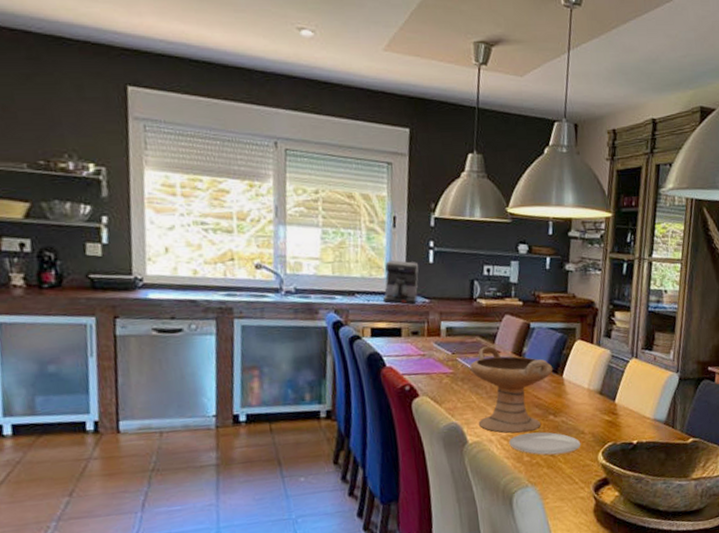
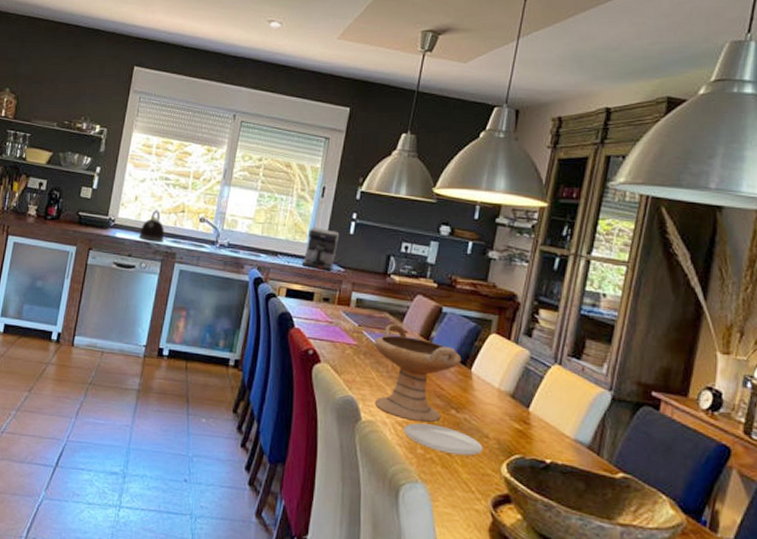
kettle: none [180,261,215,299] -> present [139,210,165,242]

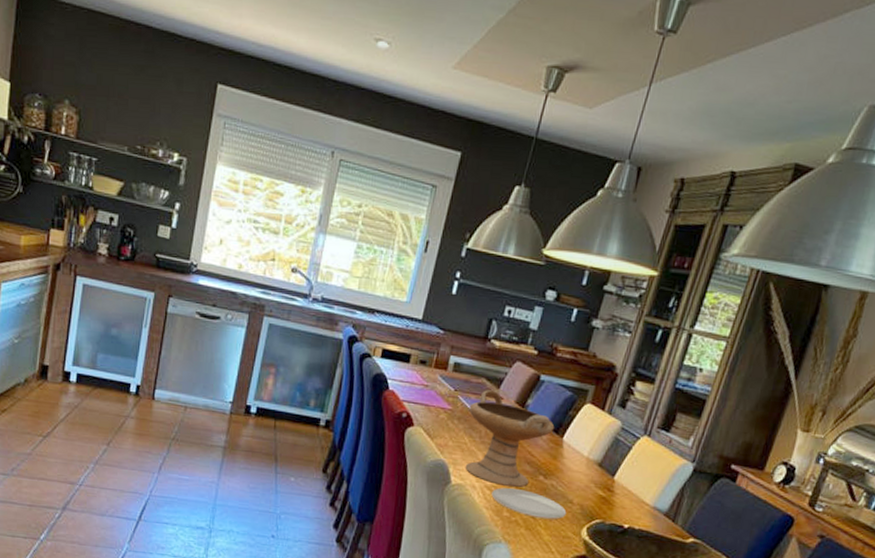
kettle: present [139,210,165,242] -> none [225,256,253,293]
coffee maker: present [302,227,340,272] -> none [400,284,441,334]

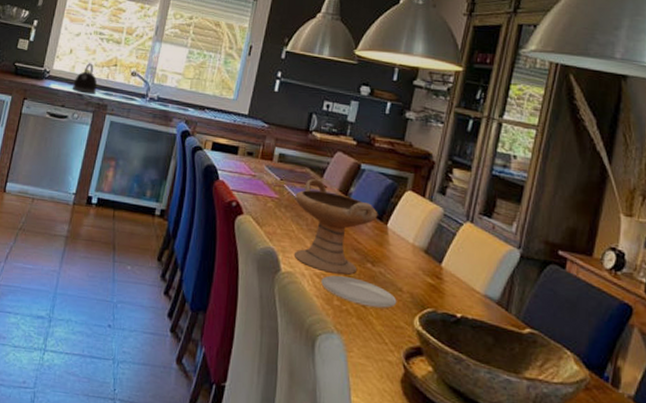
kettle: none [225,256,253,293] -> present [73,63,98,94]

